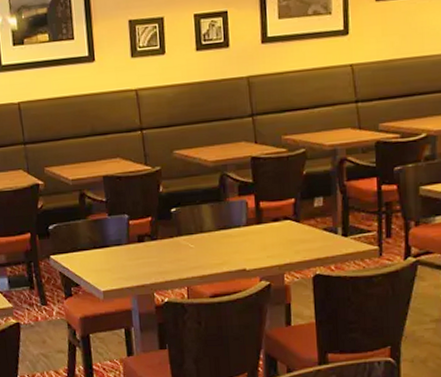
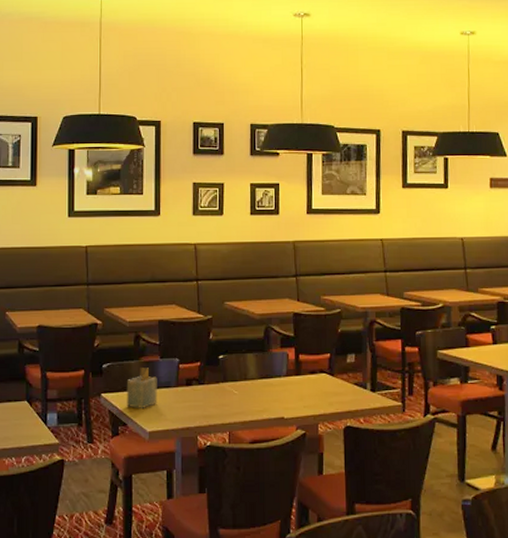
napkin holder: none [75,226,109,269] -> present [126,368,157,408]

